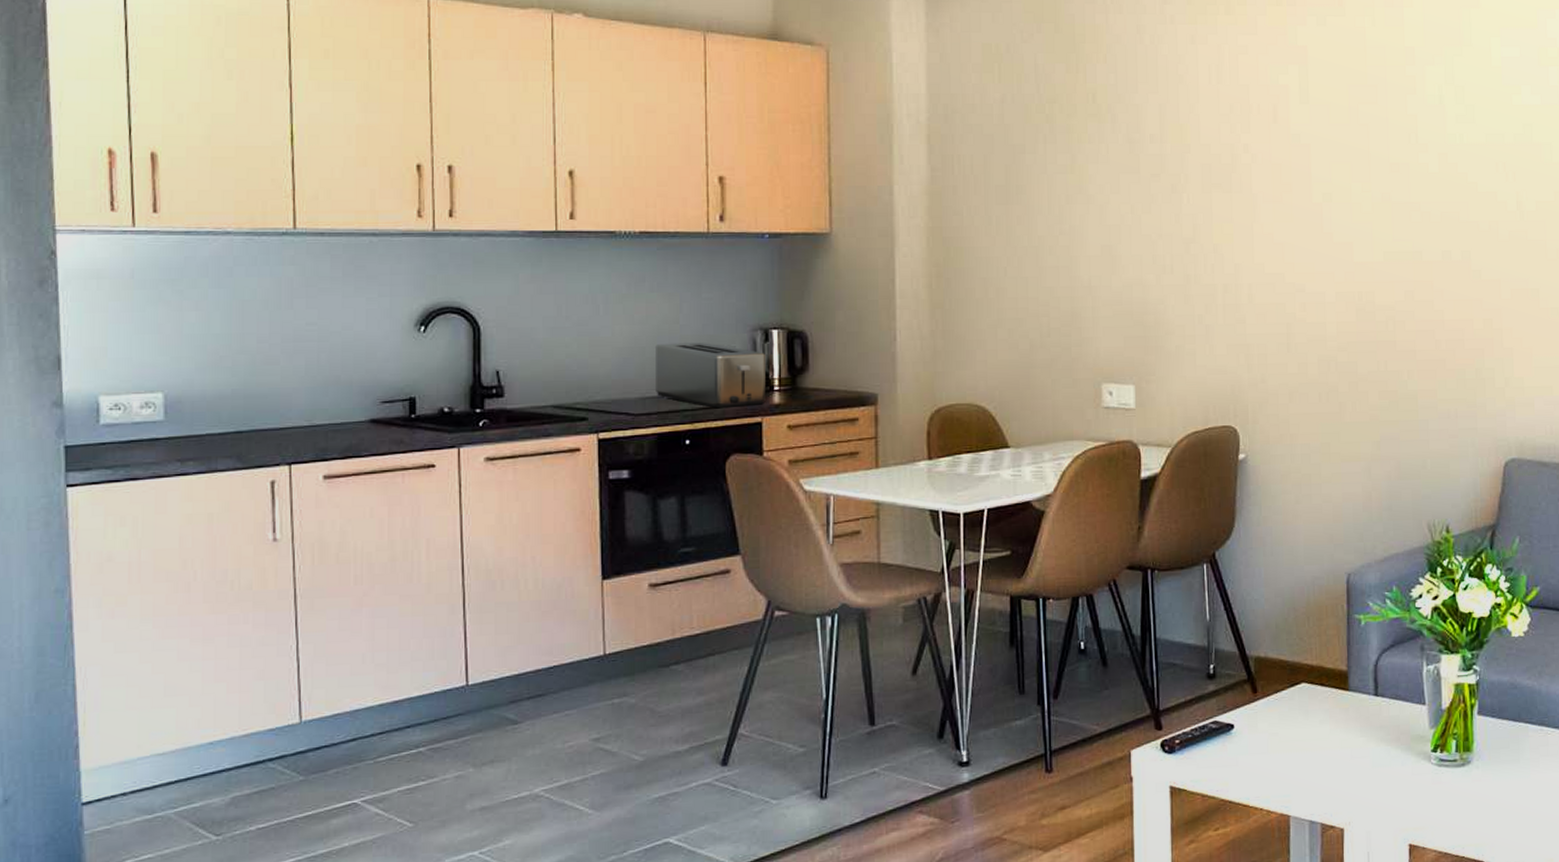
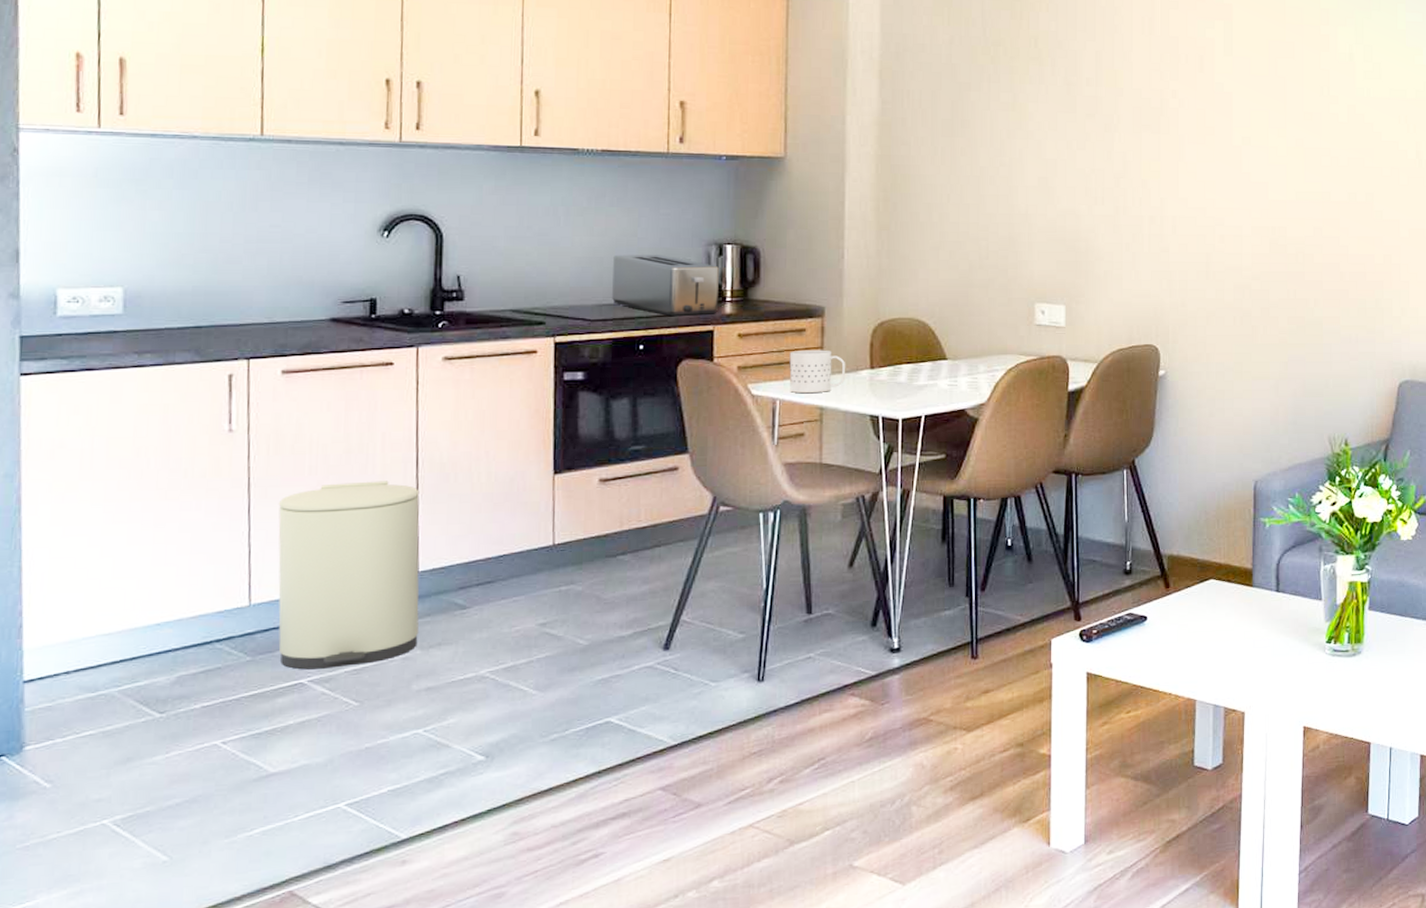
pedal bin: none [325,589,470,789] -> present [278,481,420,670]
mug: none [842,440,903,488] -> present [789,350,846,394]

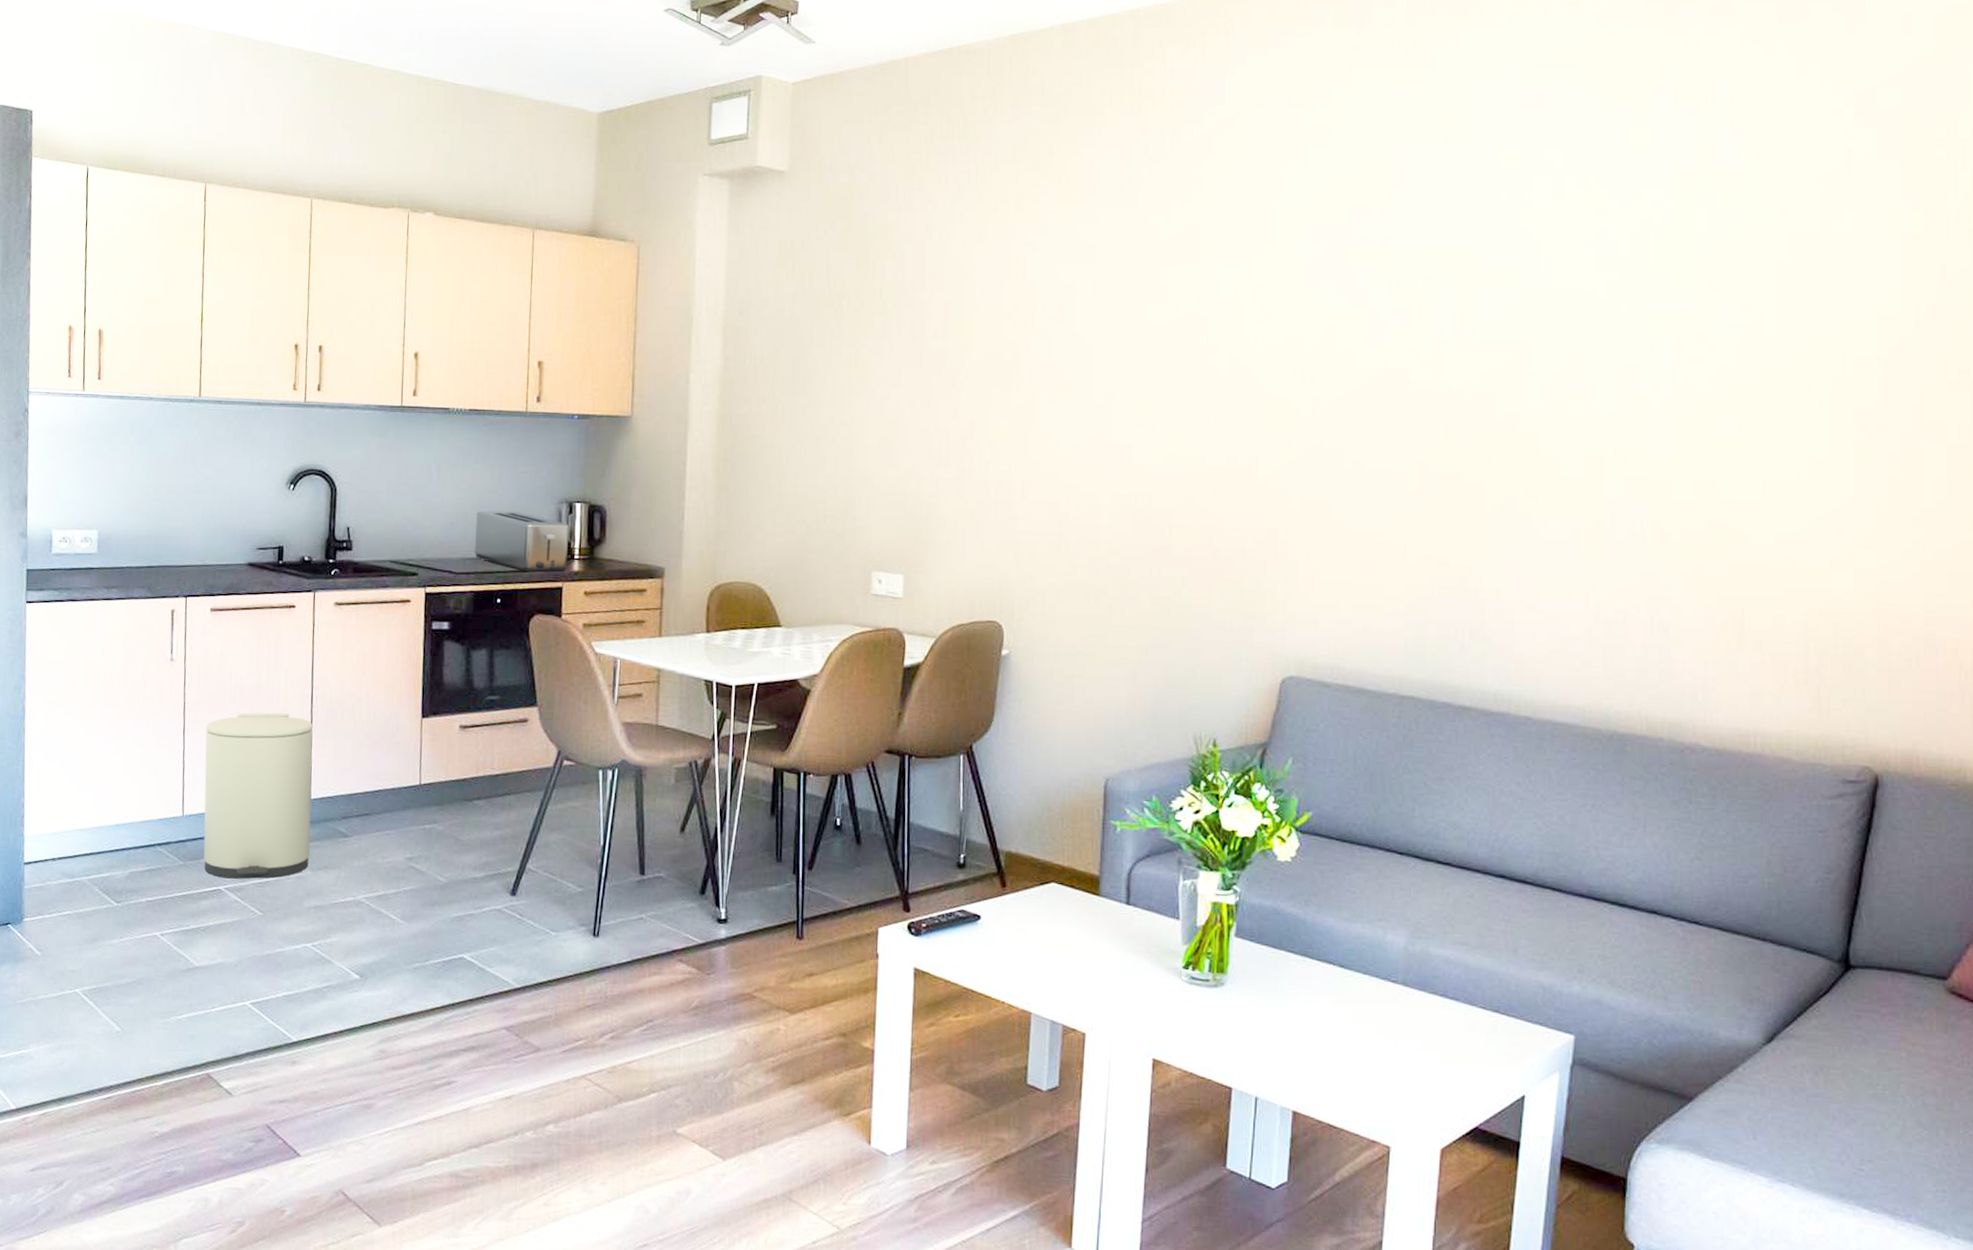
mug: present [789,350,846,394] -> none [629,610,684,655]

